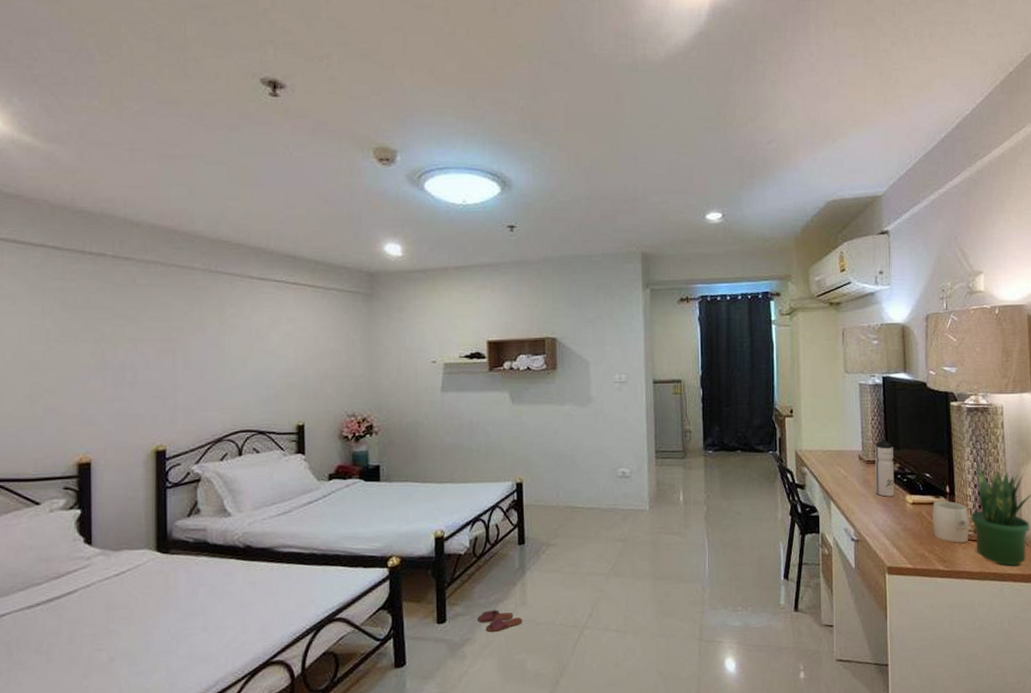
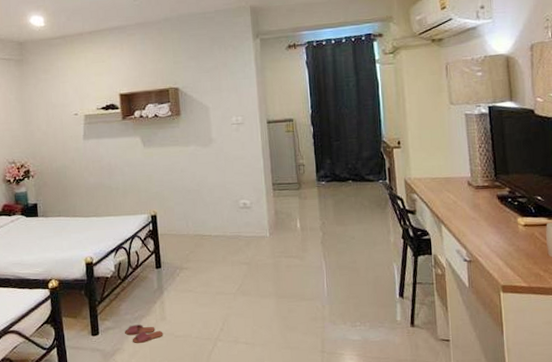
water bottle: present [875,439,895,497] -> none [484,165,506,220]

